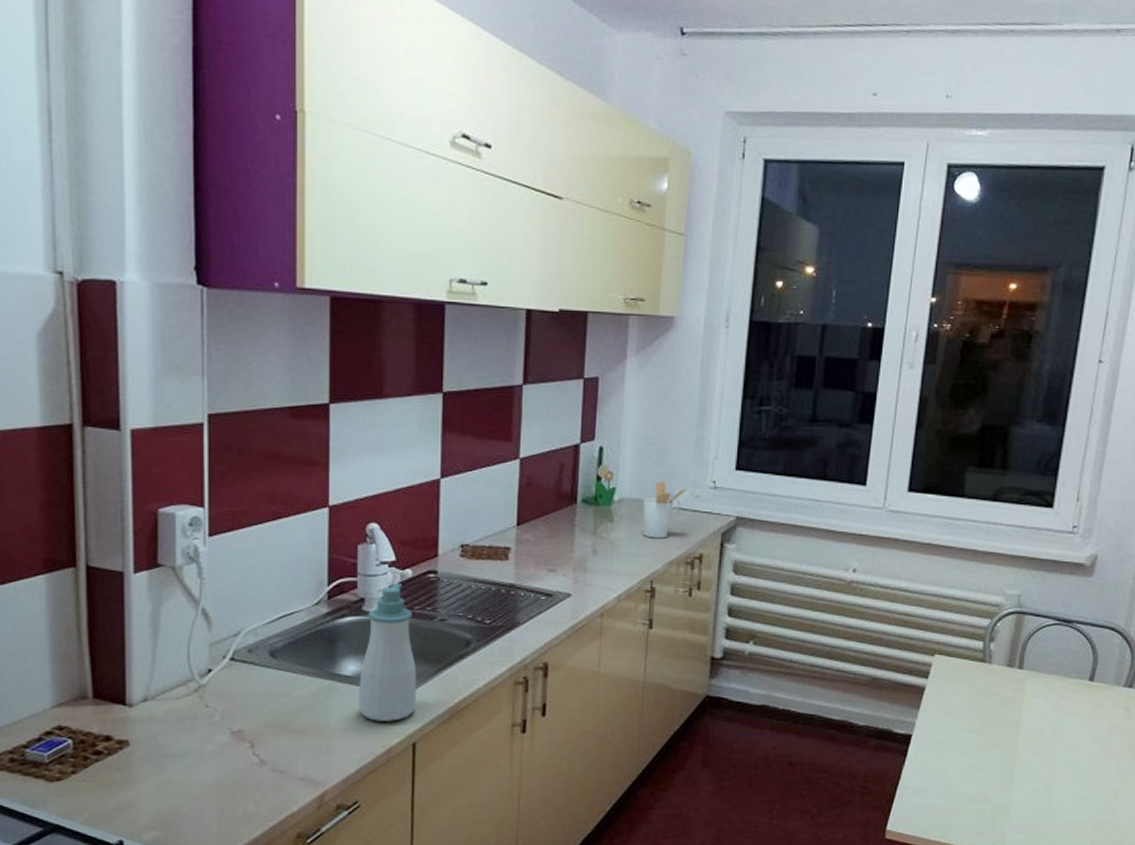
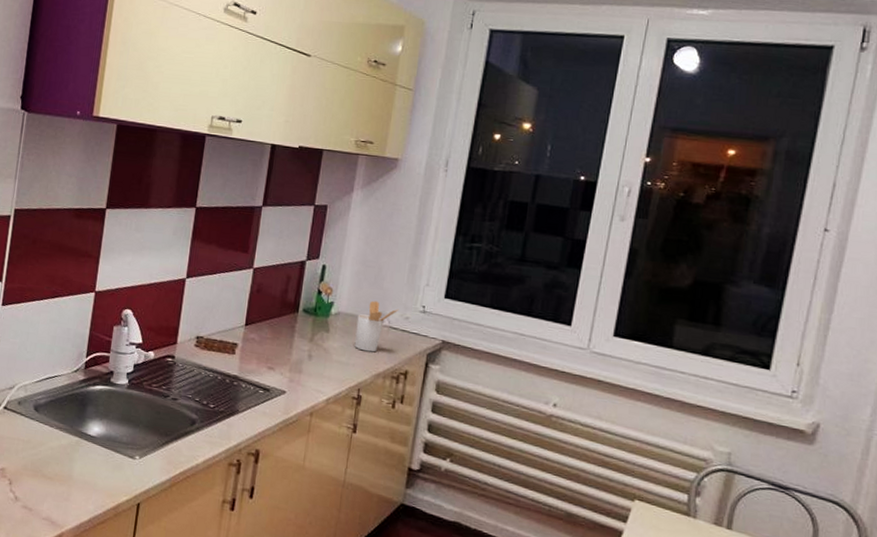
soap bottle: present [359,583,417,721] -> none [97,362,151,481]

